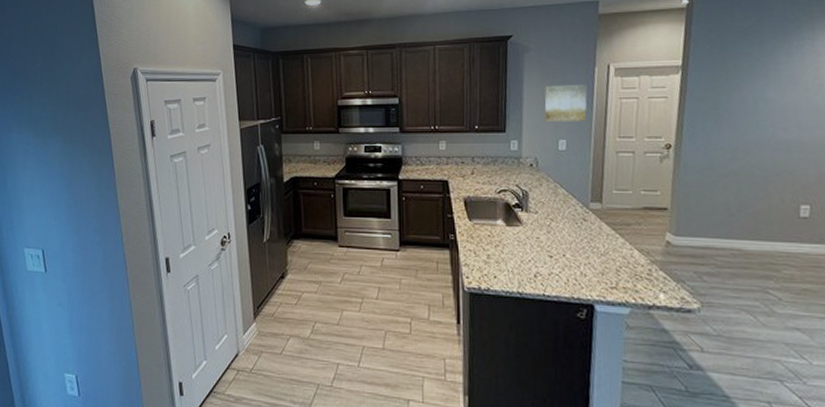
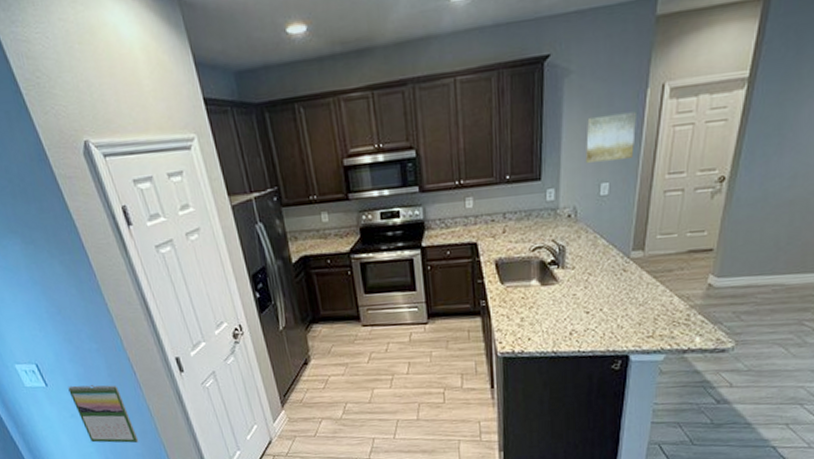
calendar: none [63,274,114,339] -> present [68,385,139,443]

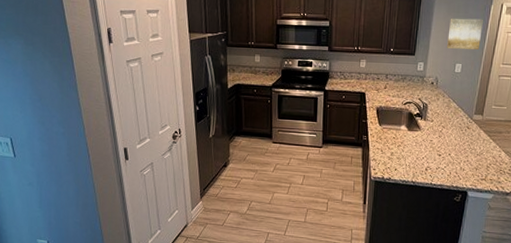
calendar: present [68,385,139,443] -> none [32,159,80,213]

